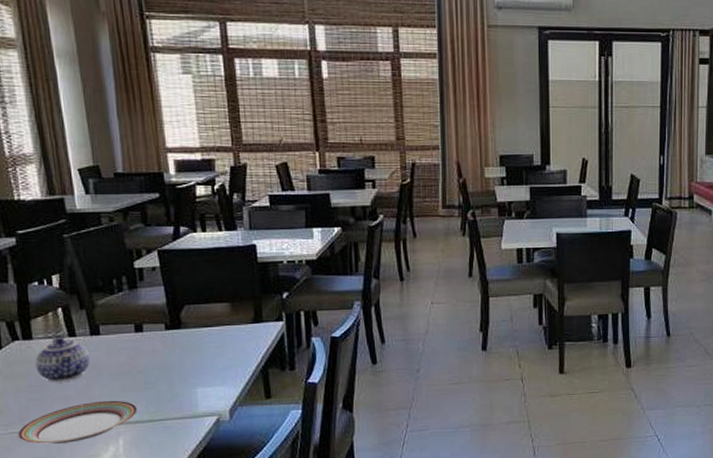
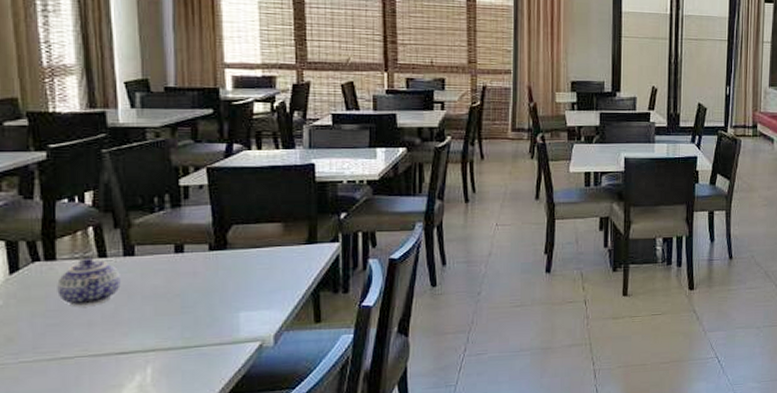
plate: present [17,400,138,444] -> none [27,325,171,374]

